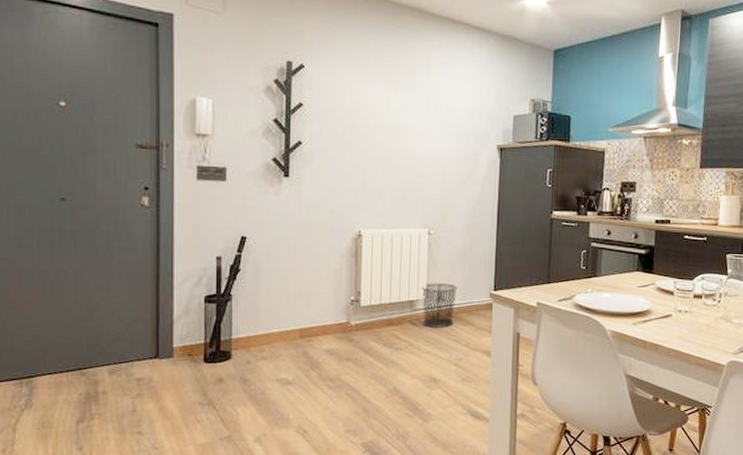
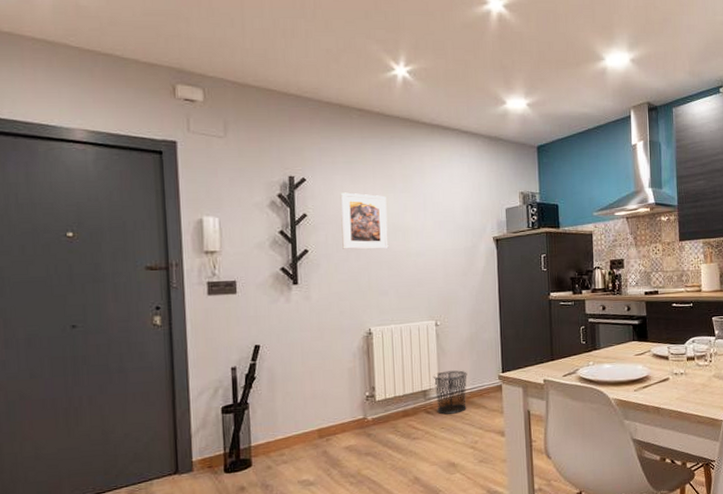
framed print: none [338,83,387,149] -> present [340,192,389,250]

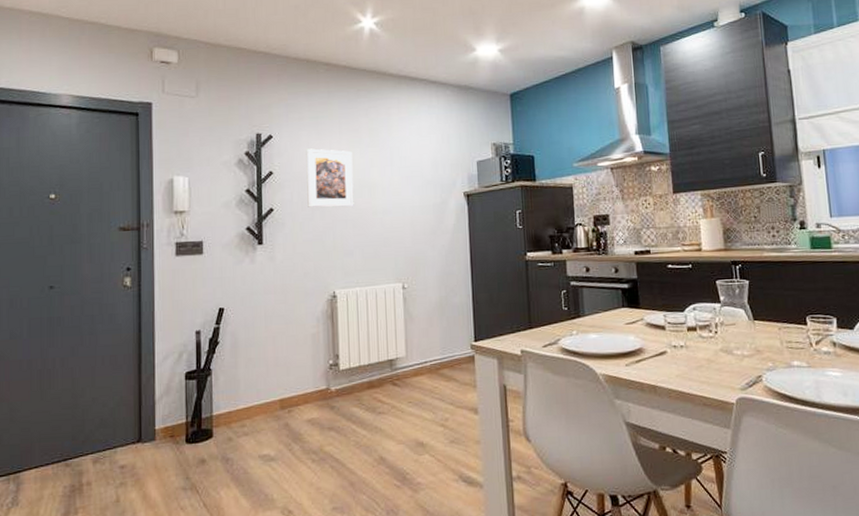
waste bin: present [433,370,467,415] -> none [400,338,437,387]

